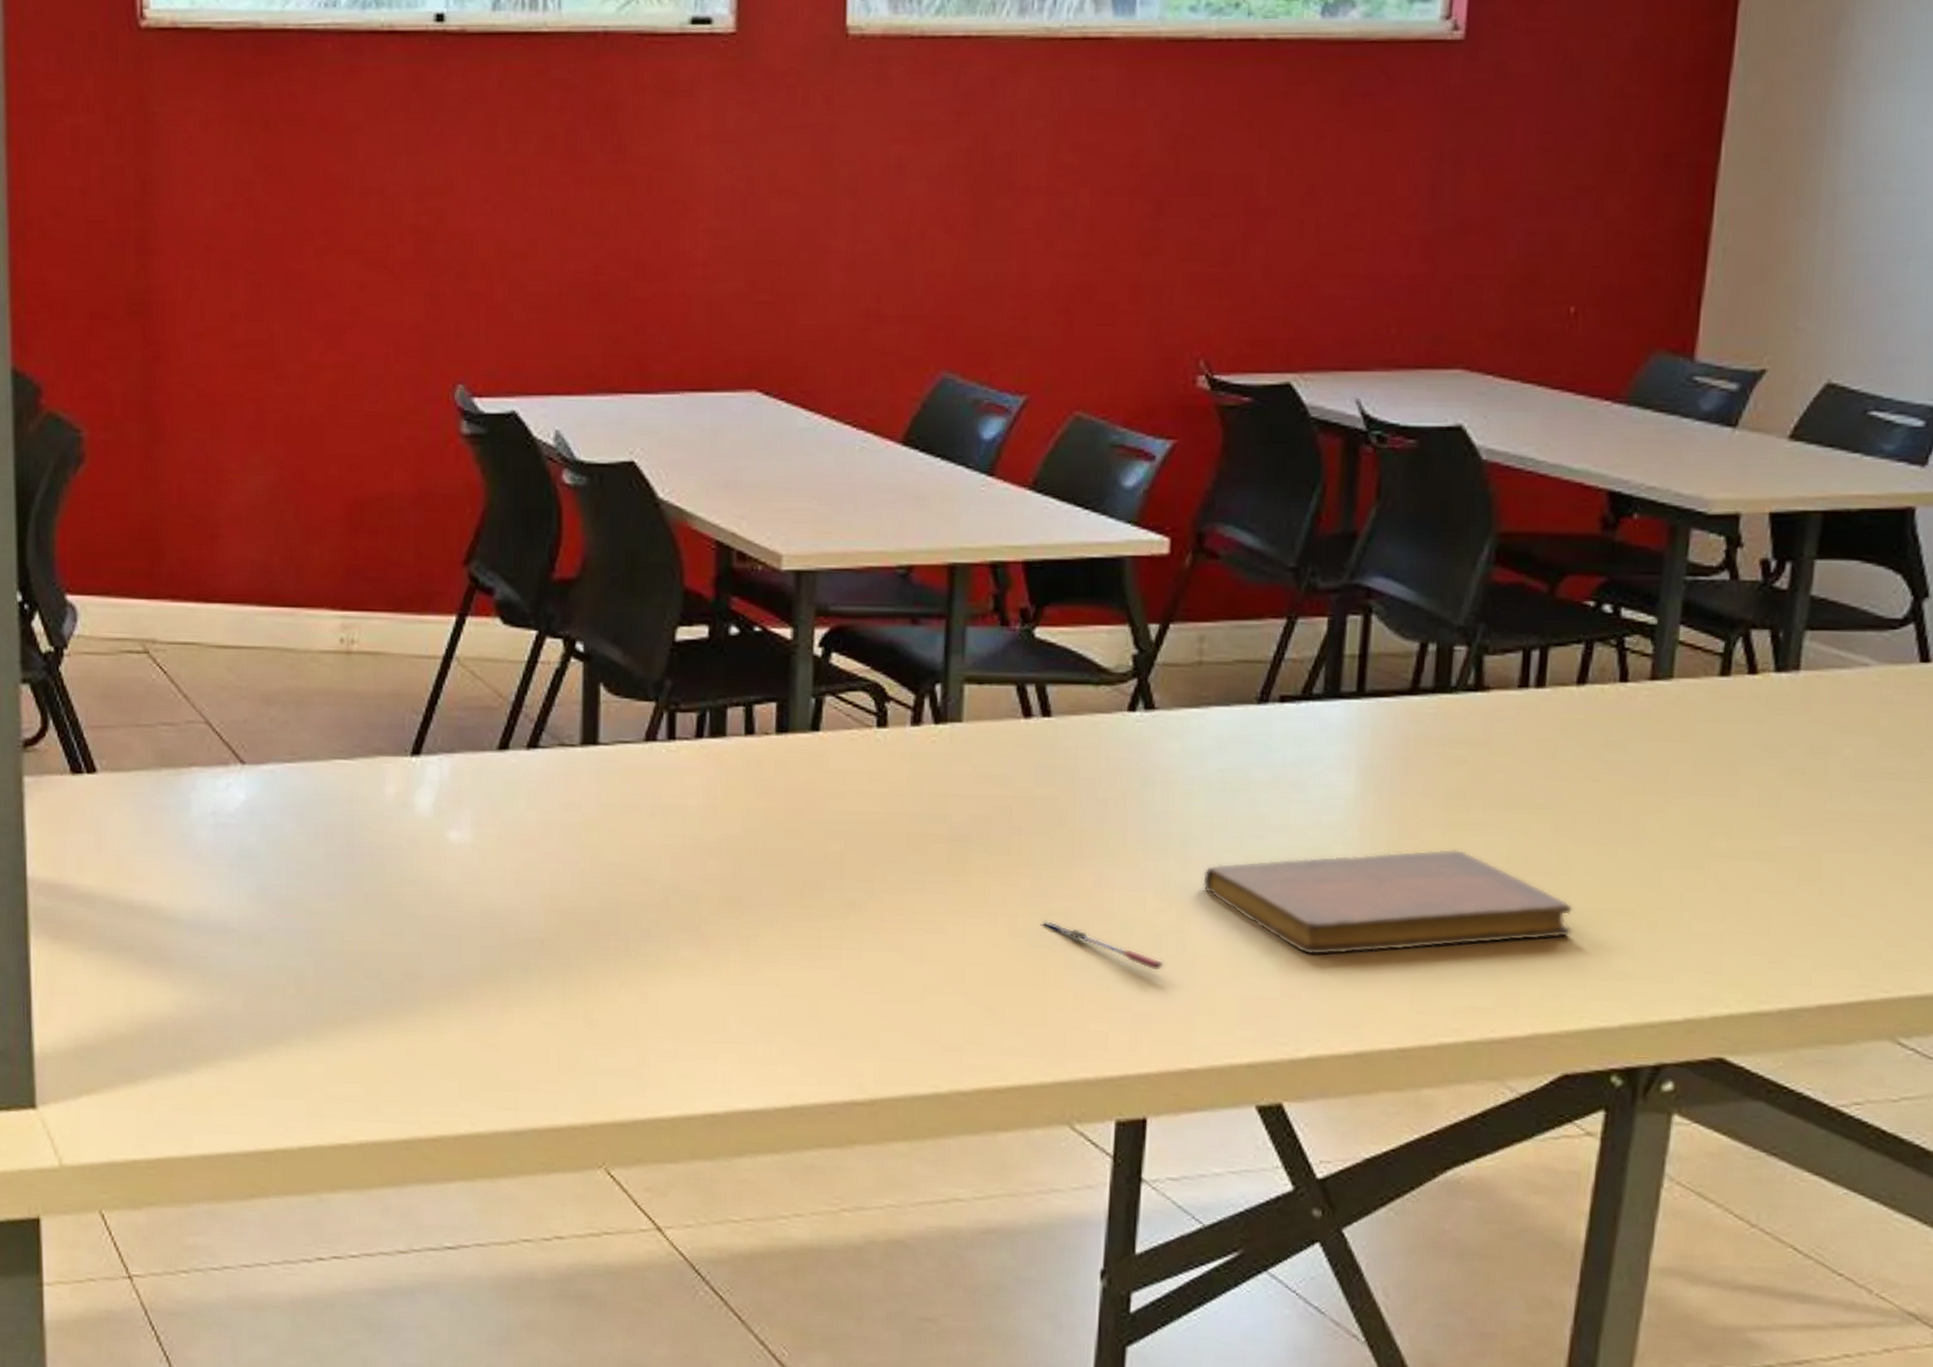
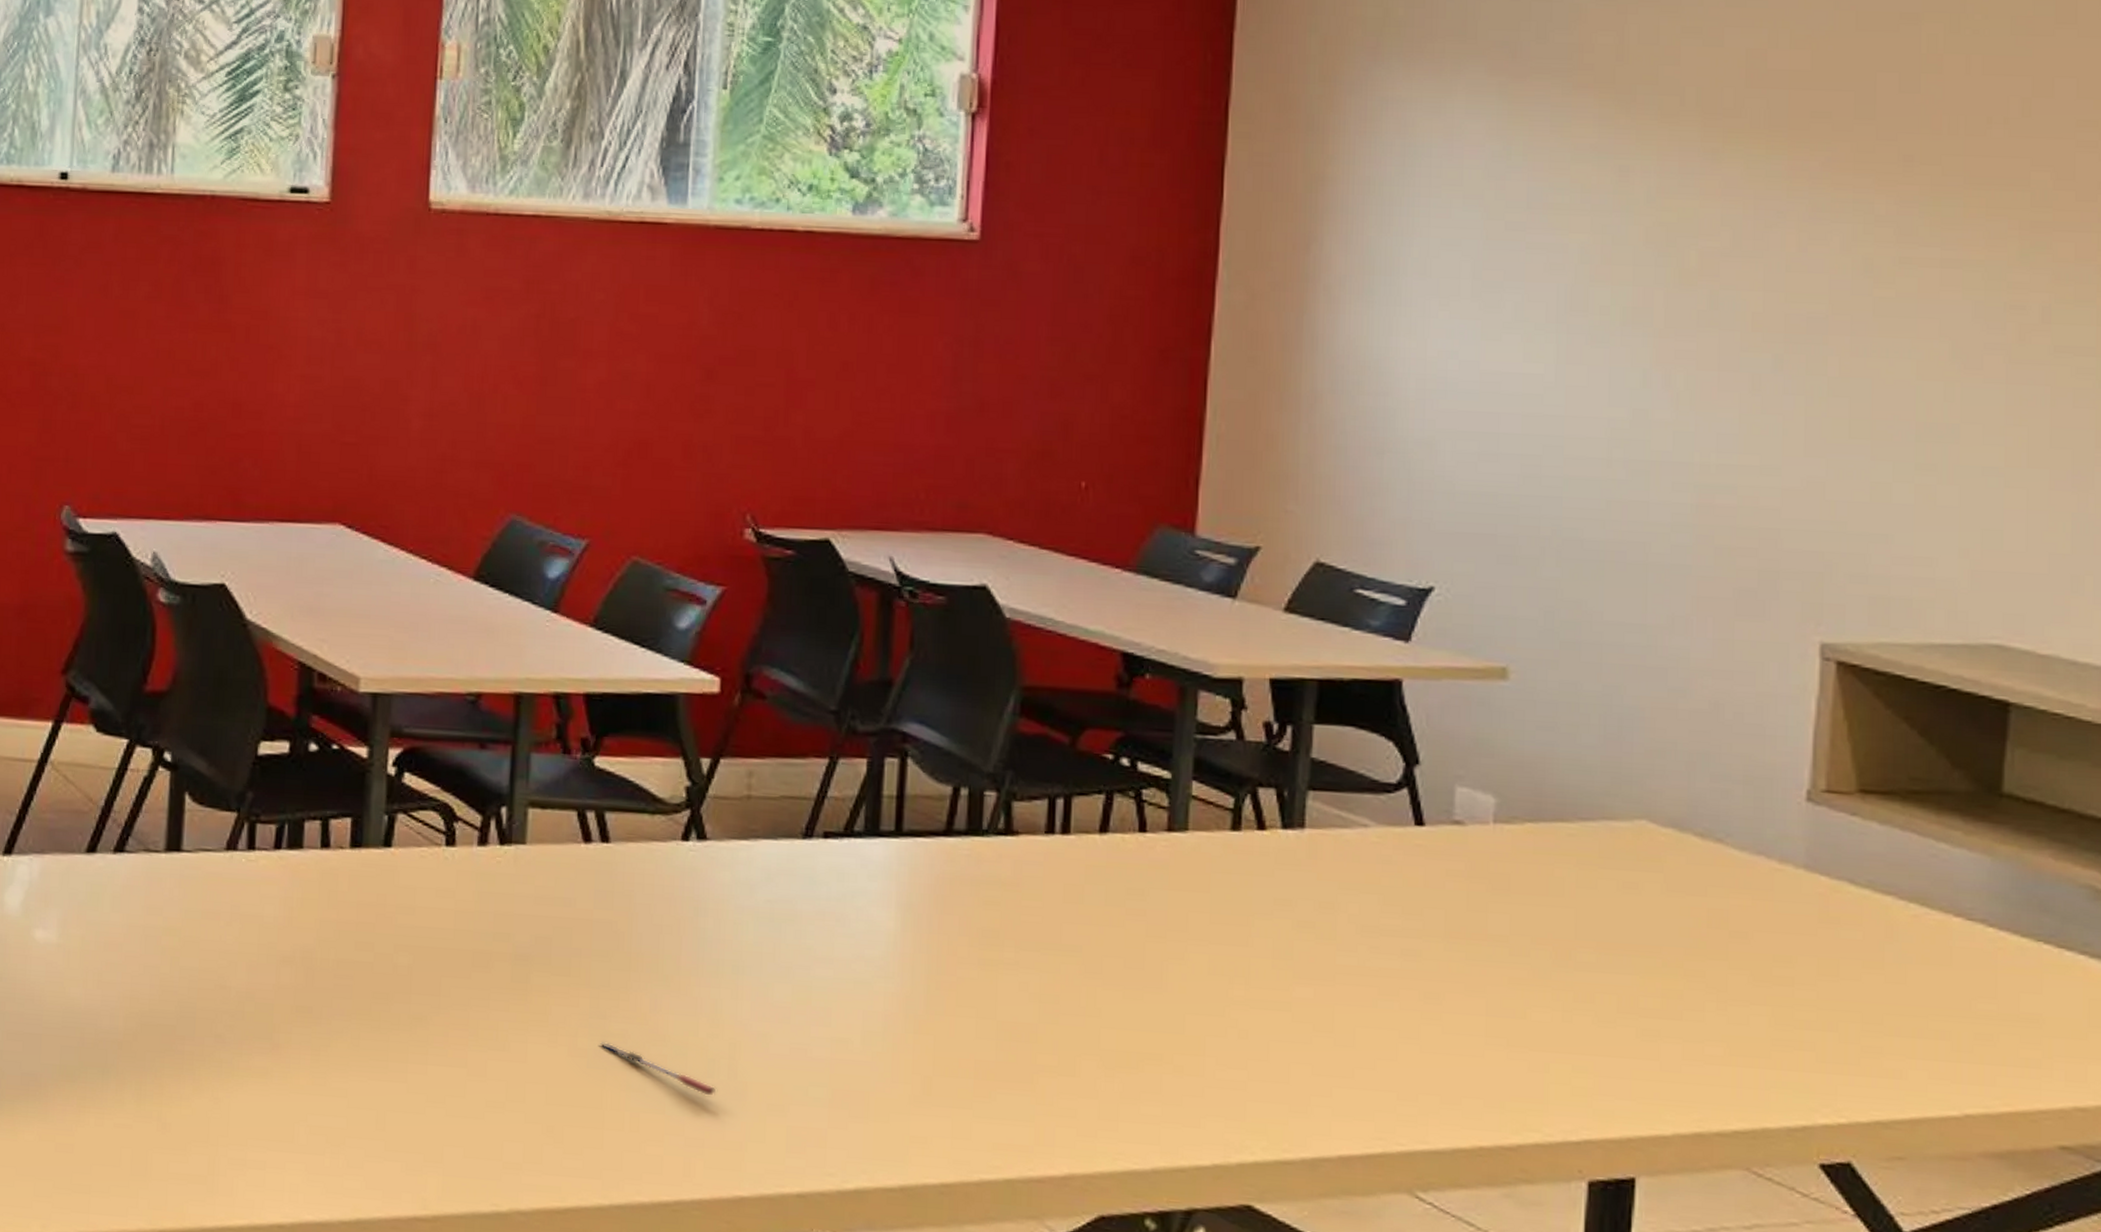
notebook: present [1203,848,1573,956] -> none [753,986,1103,1088]

